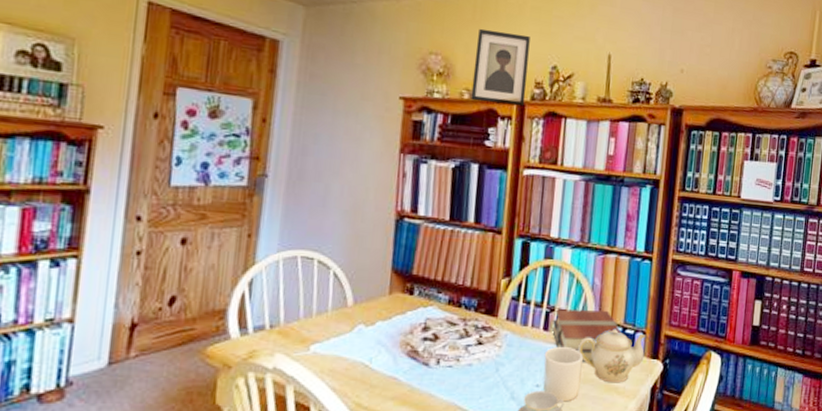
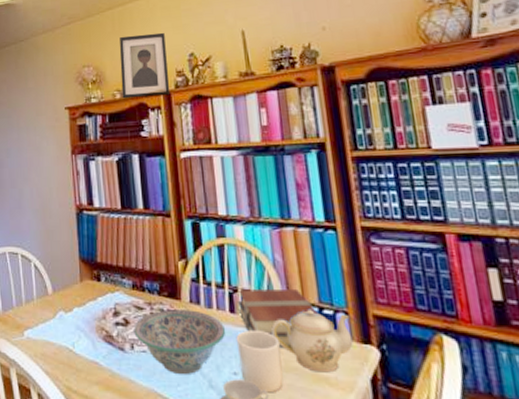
decorative bowl: none [442,326,537,388] -> present [134,310,226,375]

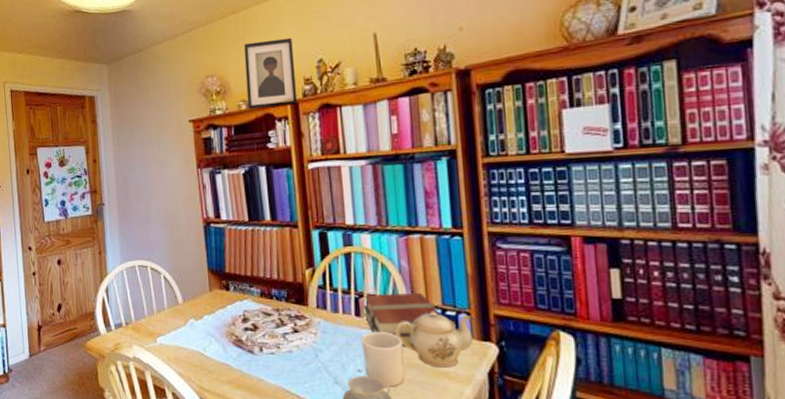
decorative bowl: present [134,310,226,375] -> none [262,315,352,374]

